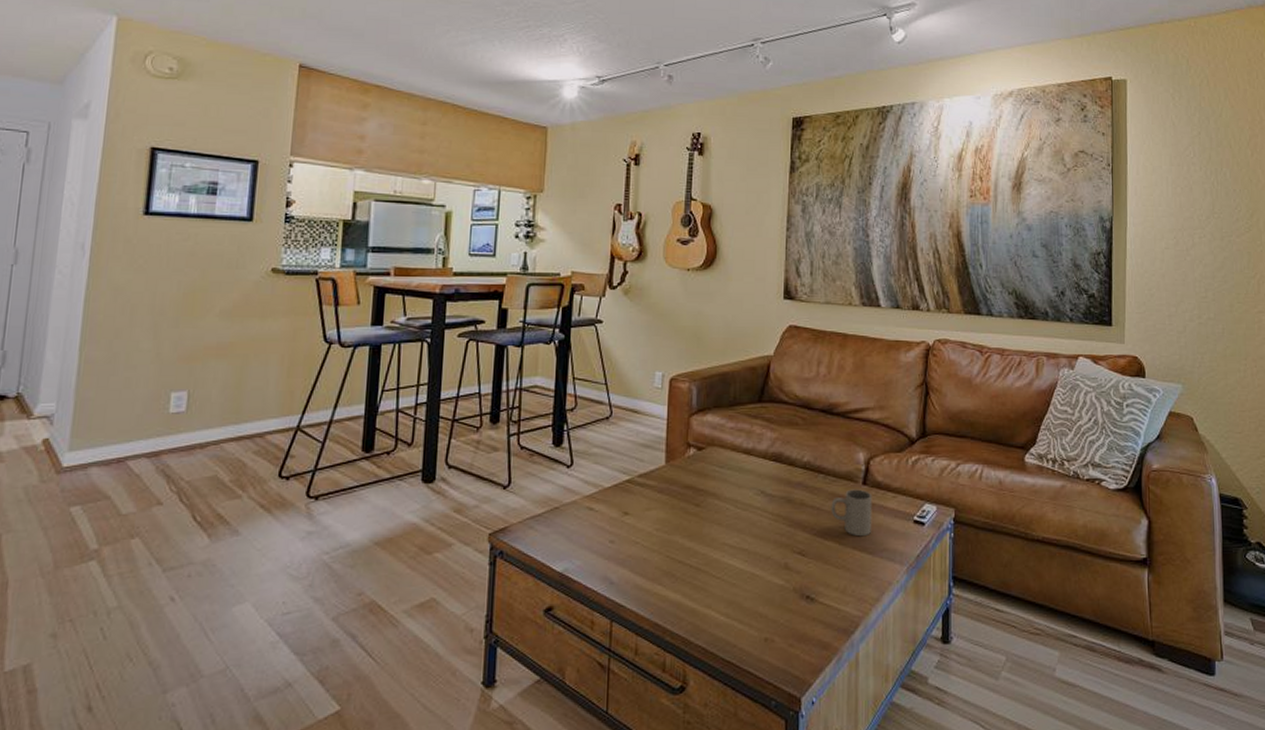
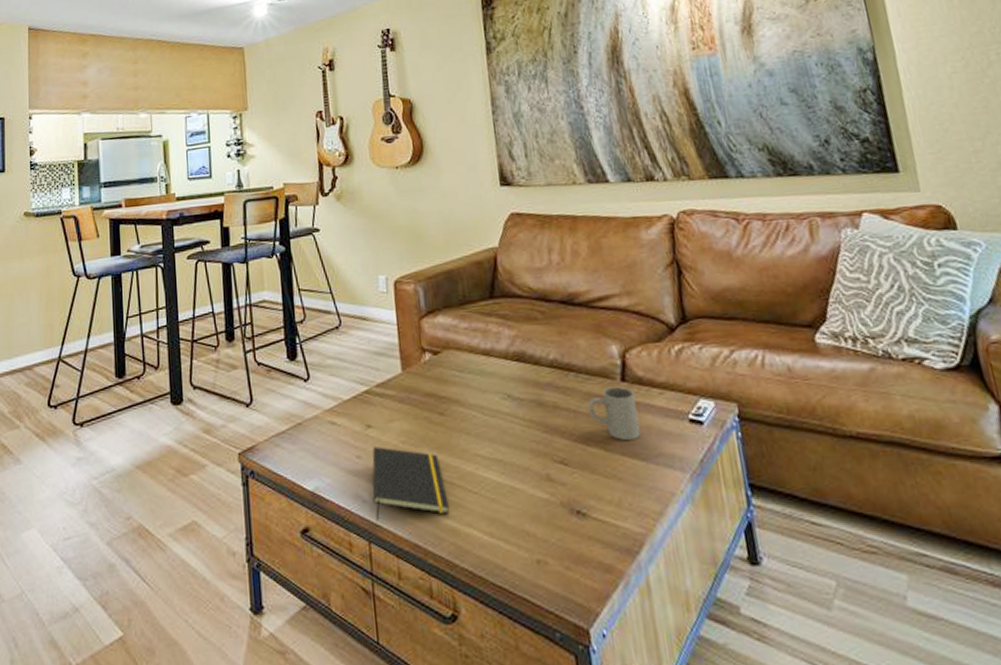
notepad: none [620,533,692,601] -> present [372,446,450,520]

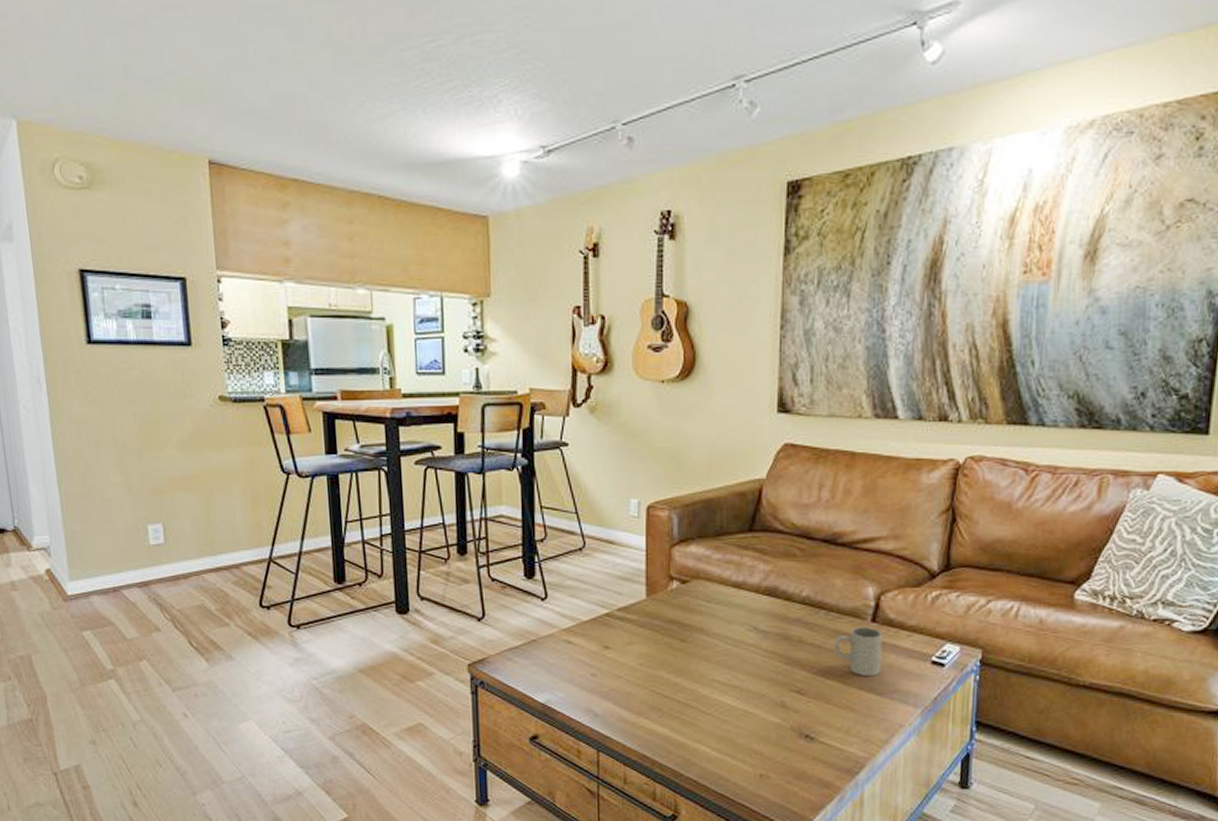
notepad: present [372,446,450,520] -> none [605,667,680,733]

